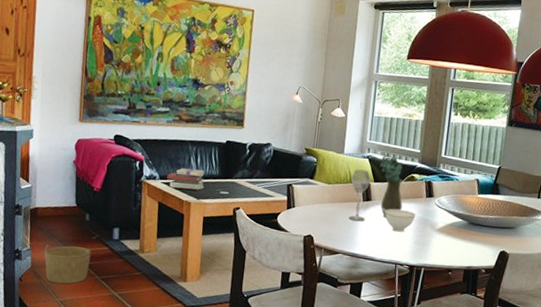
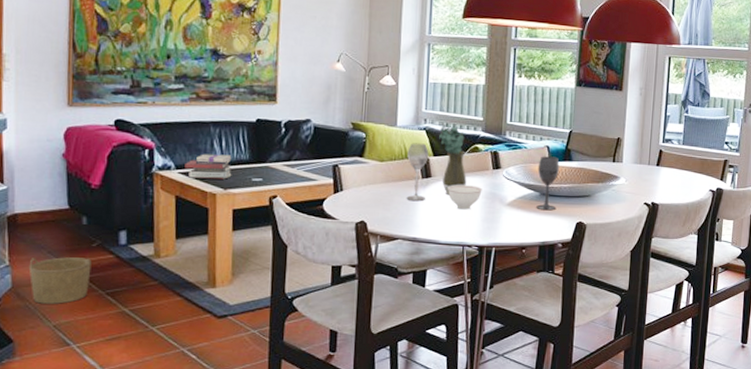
wine glass: none [464,188,488,239] -> present [536,156,560,211]

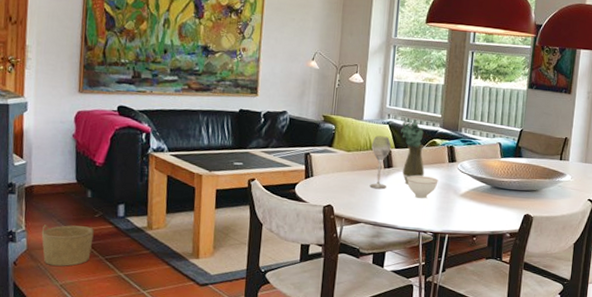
books: present [185,154,232,180] -> none [176,139,217,163]
wine glass: present [536,156,560,211] -> none [487,152,510,203]

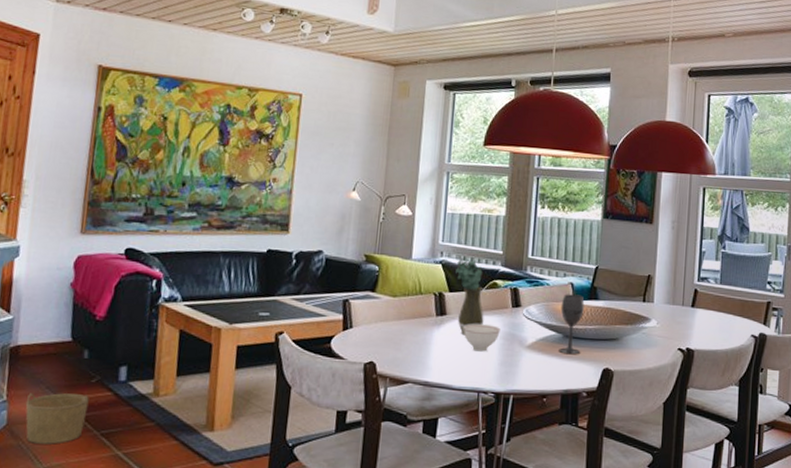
wineglass: present [369,135,392,189] -> none [419,277,445,341]
wine glass: none [487,152,510,203] -> present [559,294,585,355]

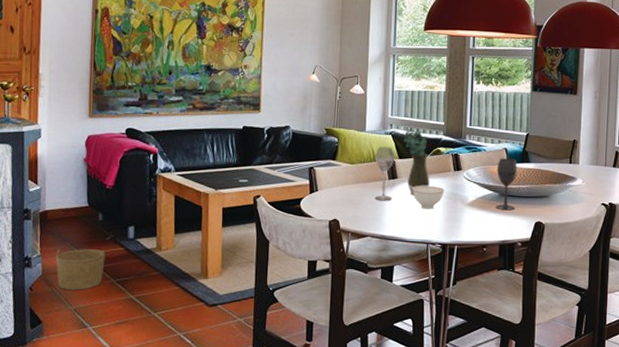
wineglass: none [419,277,445,341] -> present [374,146,395,201]

